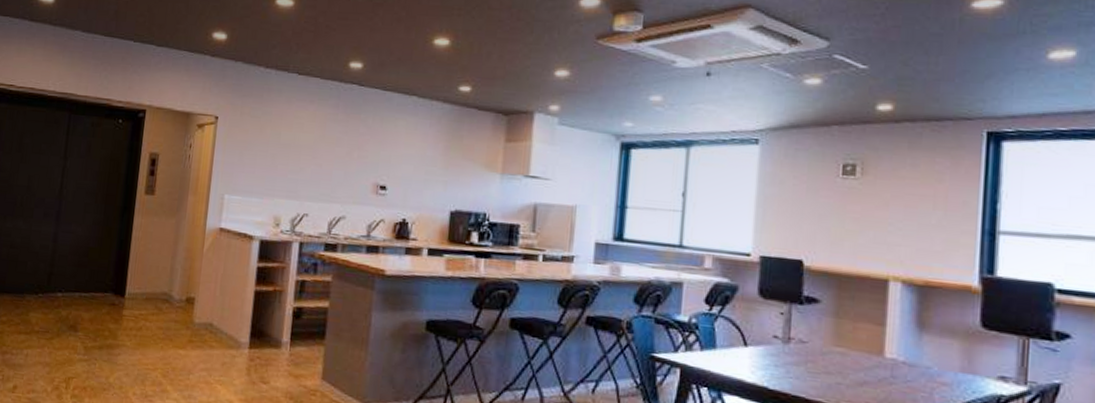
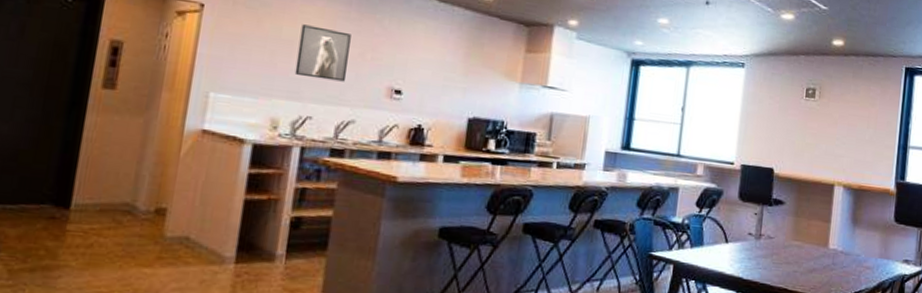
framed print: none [292,129,339,180] -> present [294,24,351,82]

